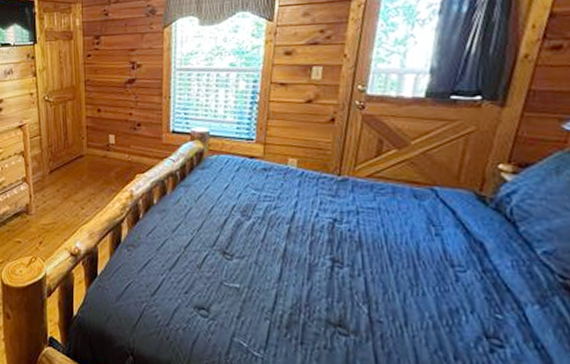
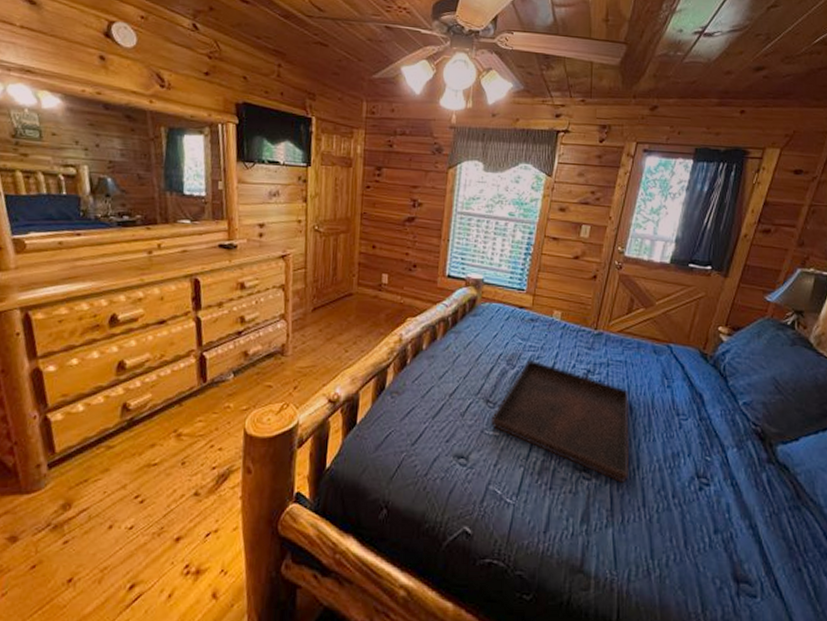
serving tray: none [230,211,396,340] -> present [491,360,630,483]

